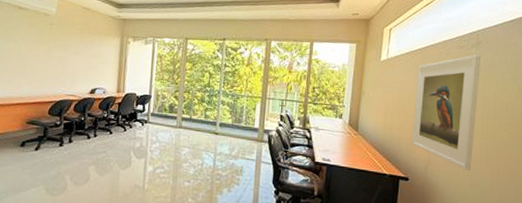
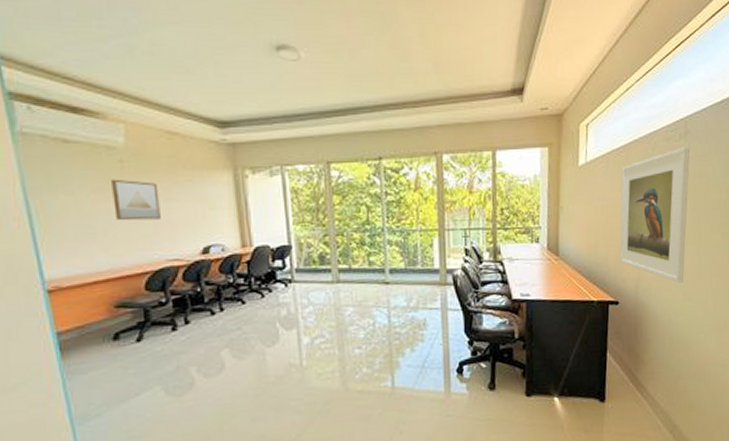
wall art: none [40,35,70,66] -> present [111,179,161,221]

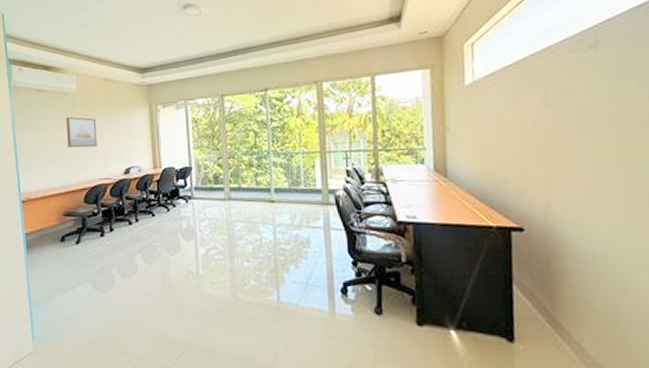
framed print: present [619,146,690,283] -> none [516,56,610,209]

